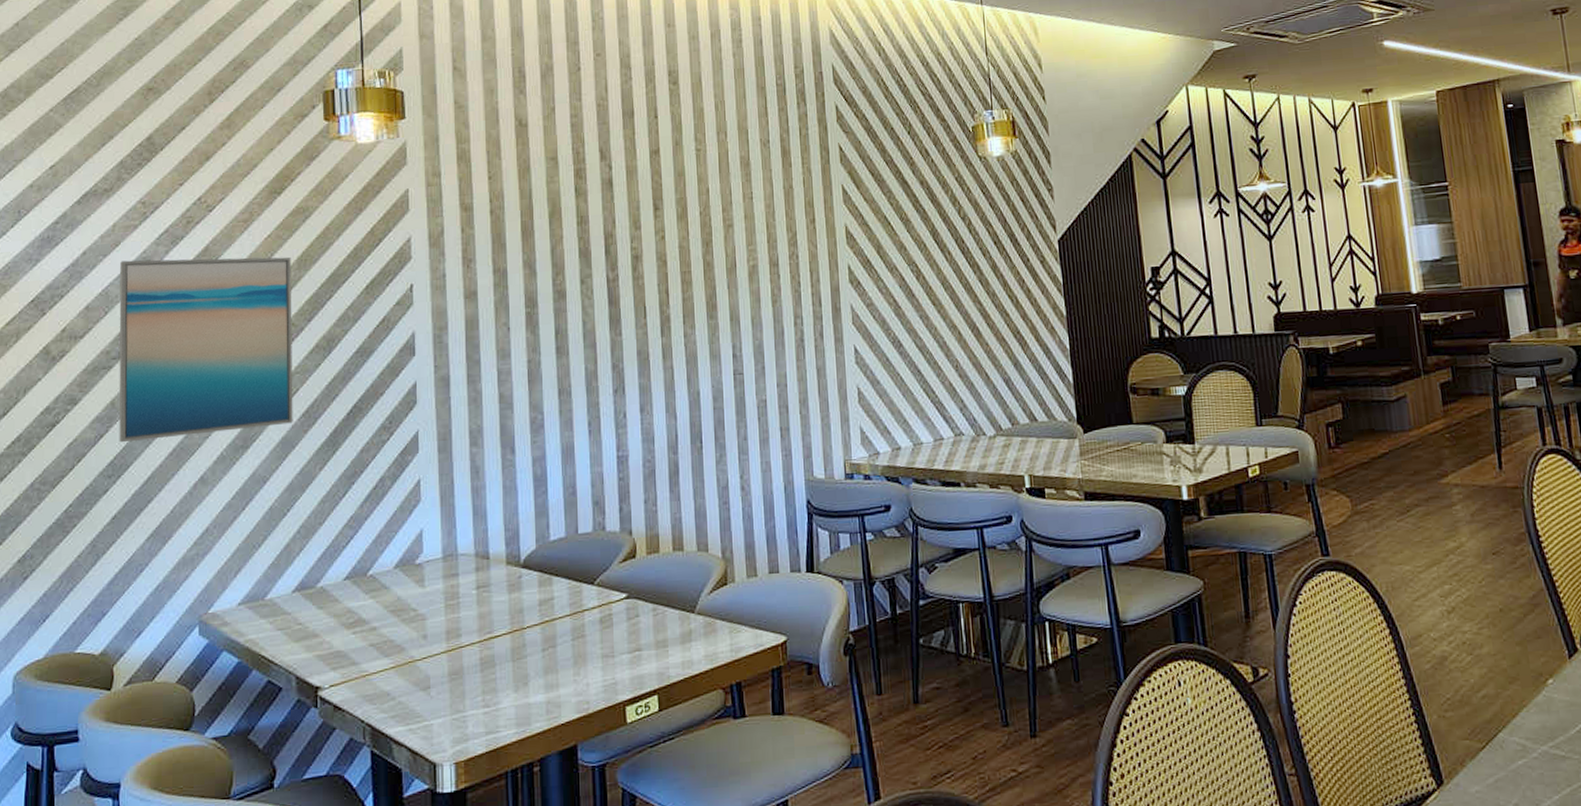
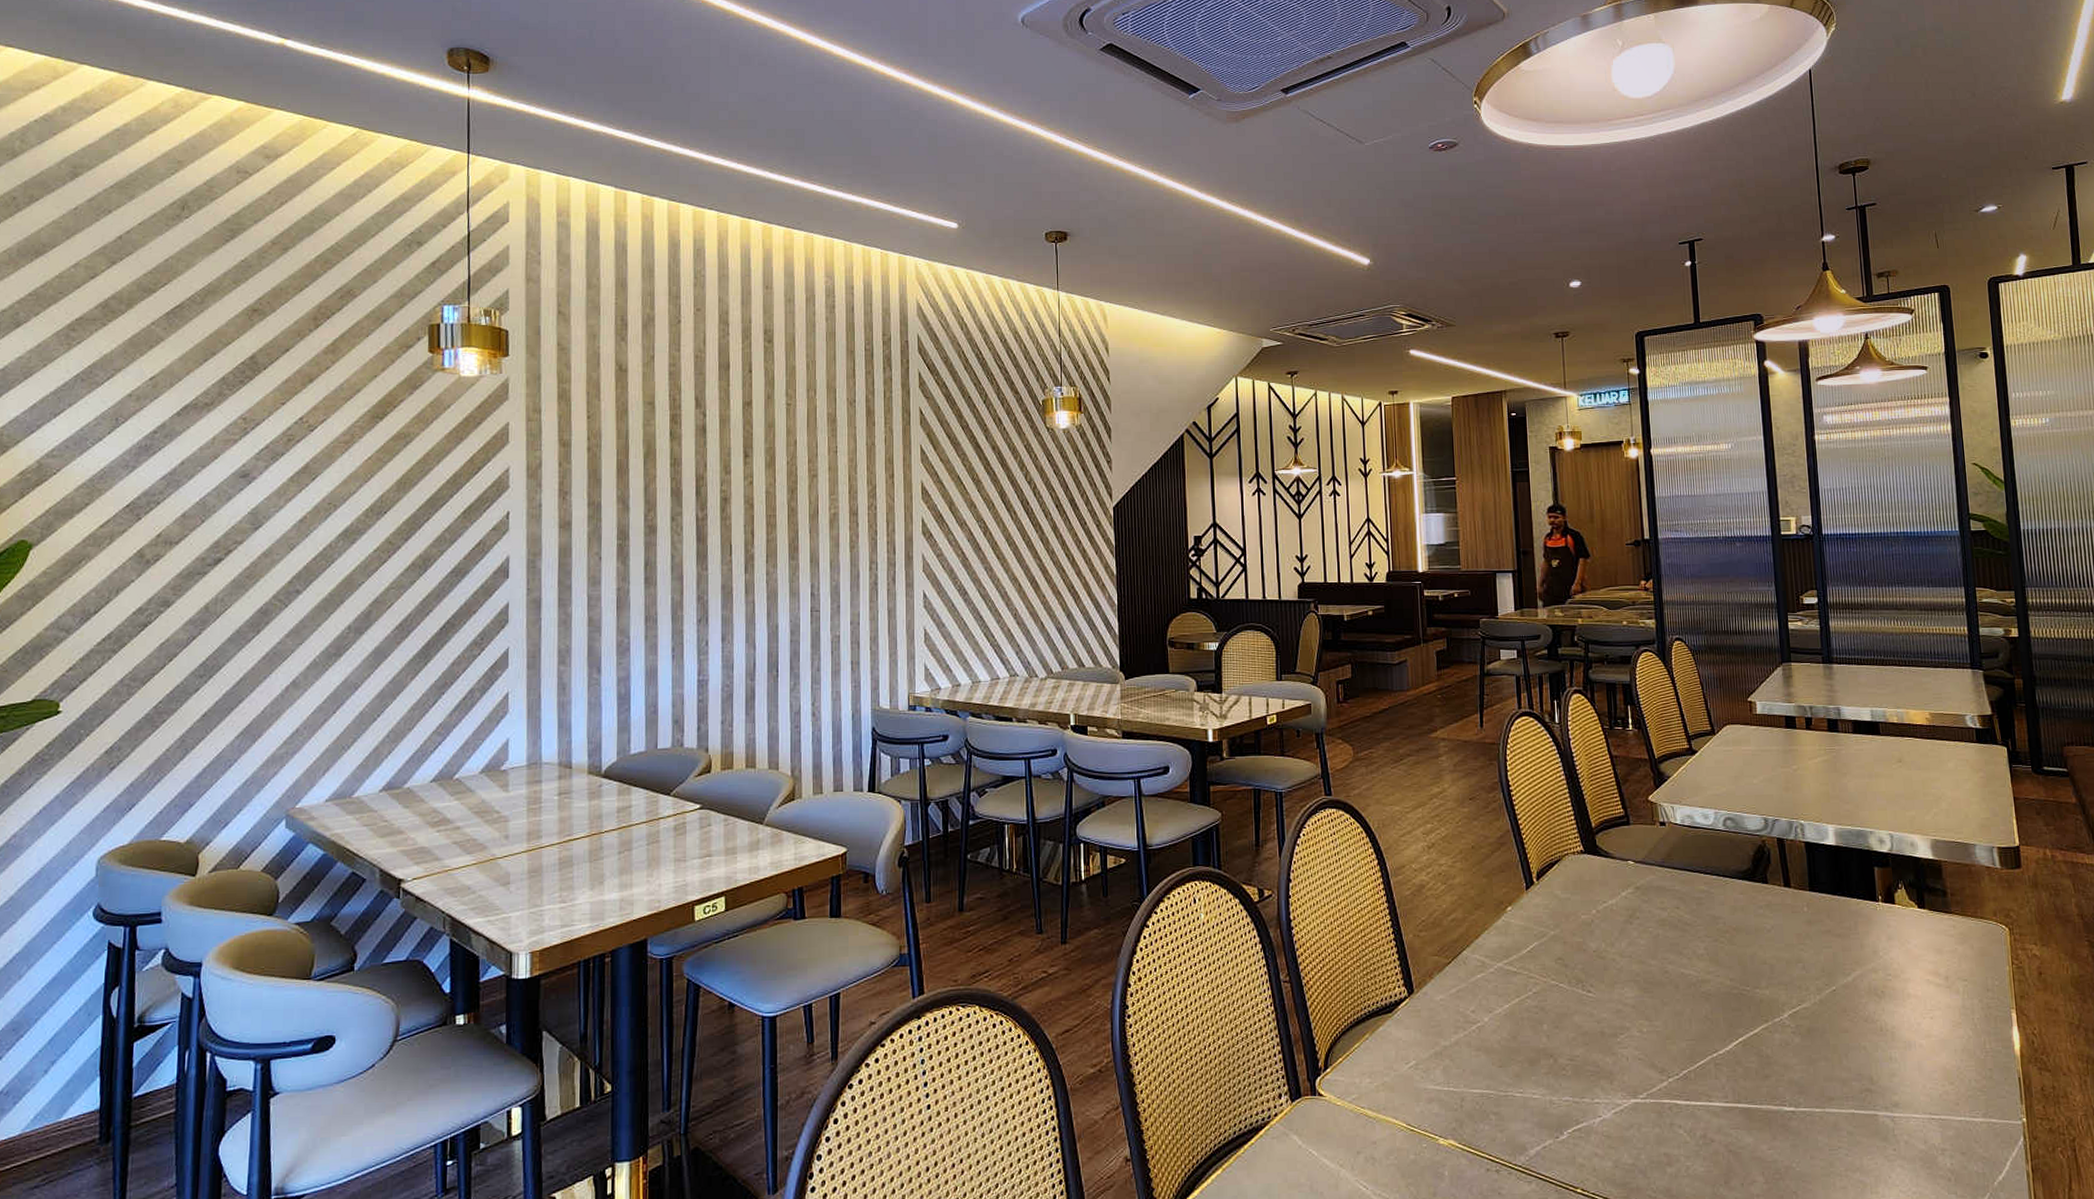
wall art: present [118,257,293,443] -> none [211,472,391,645]

